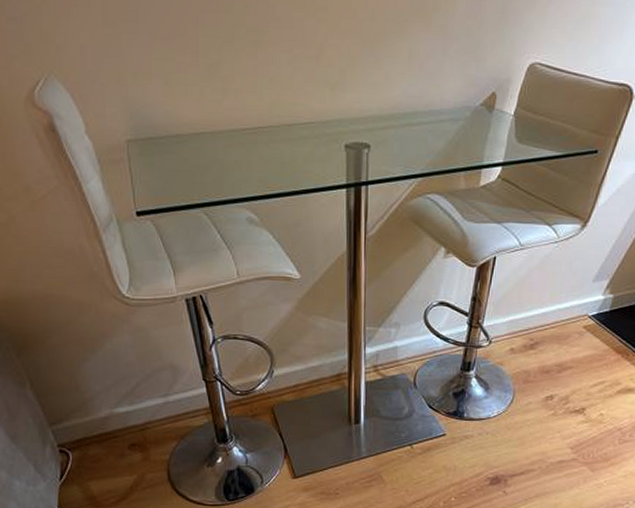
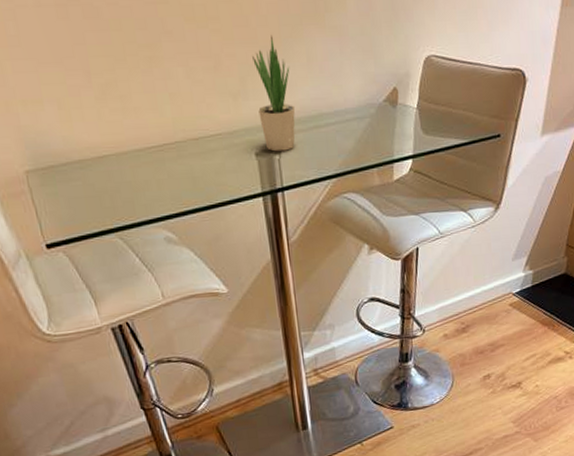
potted plant: none [353,29,391,146] -> present [252,34,296,152]

